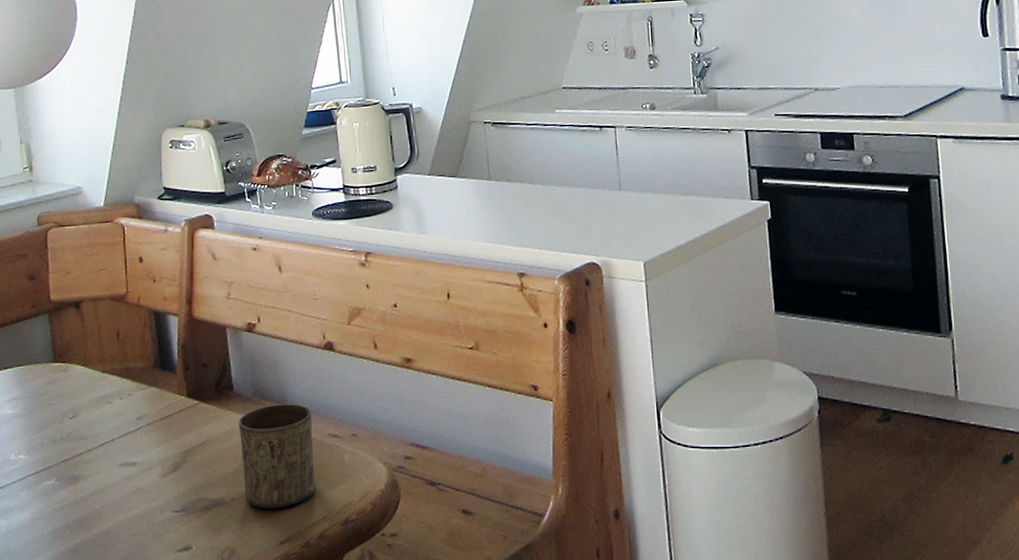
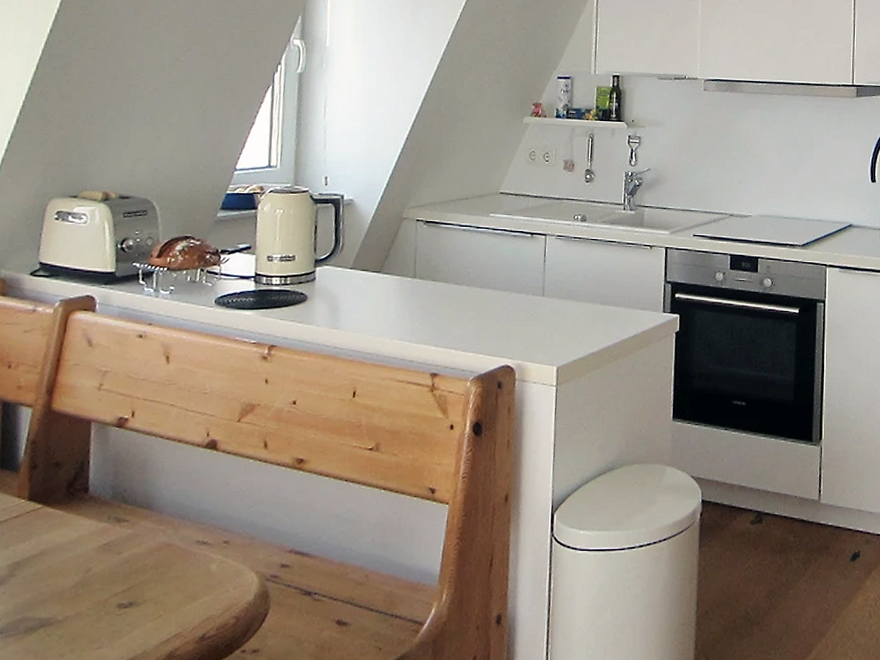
cup: present [238,404,316,508] -> none [82,508,180,627]

